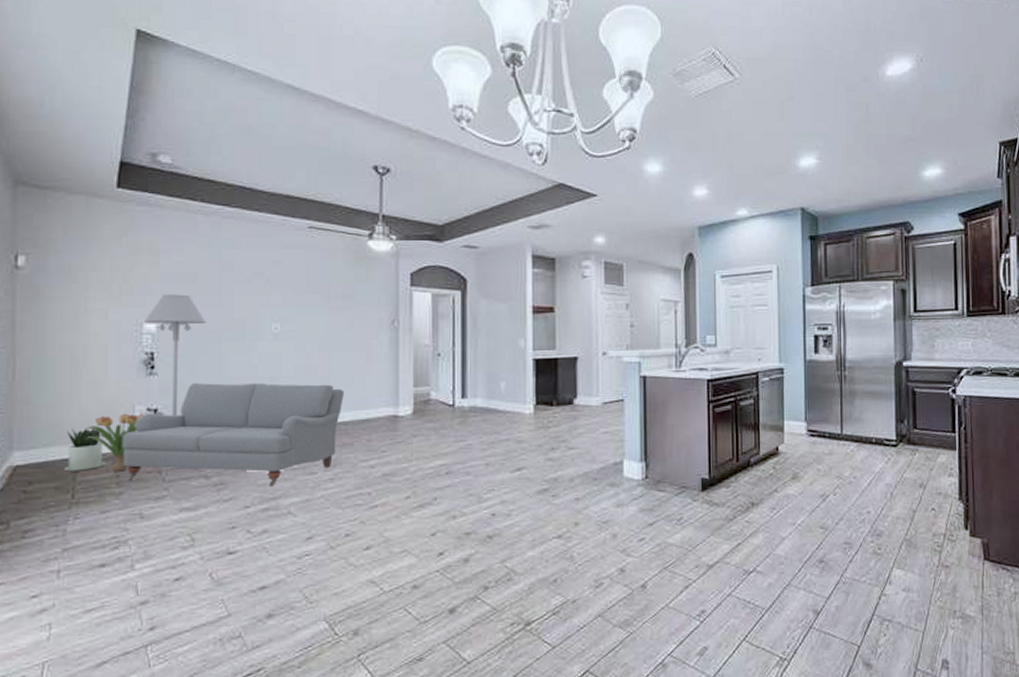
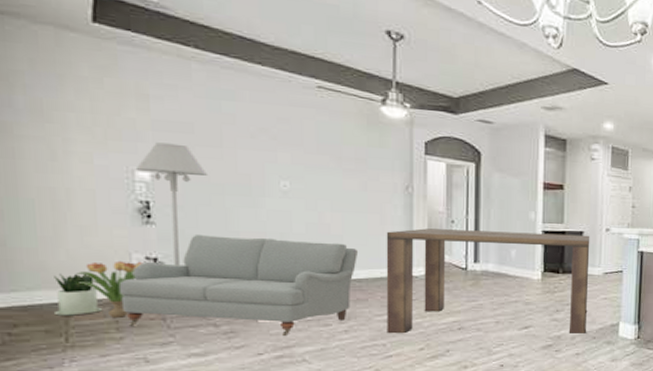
dining table: none [372,361,586,480] -> present [386,228,590,333]

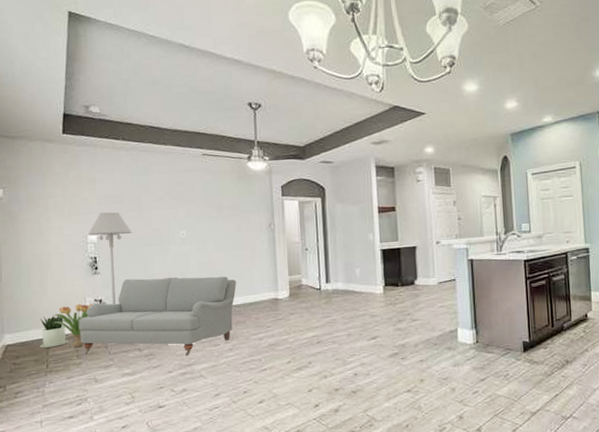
dining table: present [386,228,590,333] -> none [256,249,427,349]

